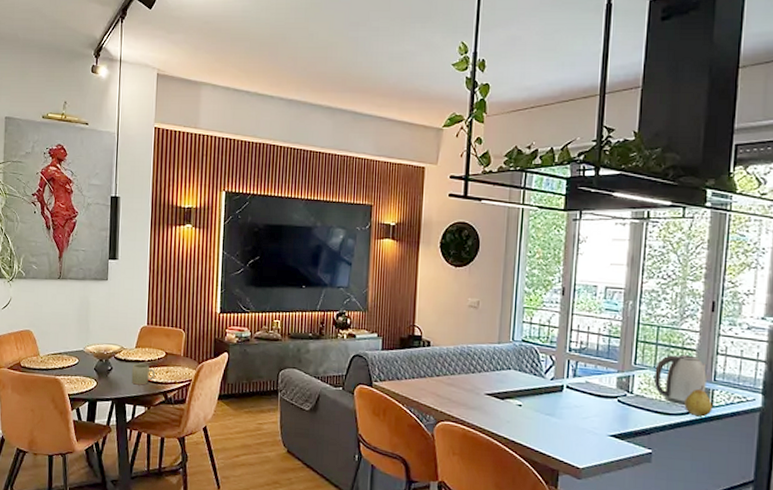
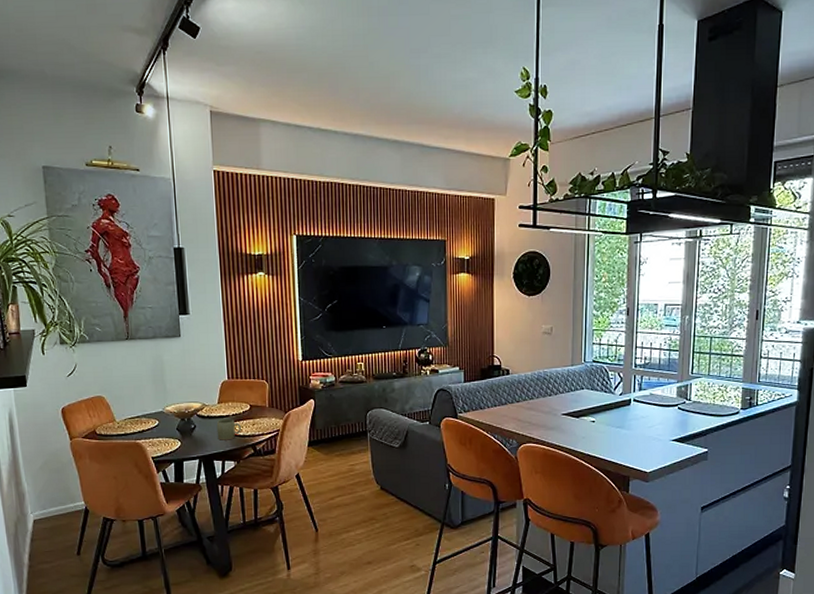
kettle: present [654,354,707,406] -> none [709,361,752,407]
fruit: present [684,386,713,417] -> none [734,387,758,415]

